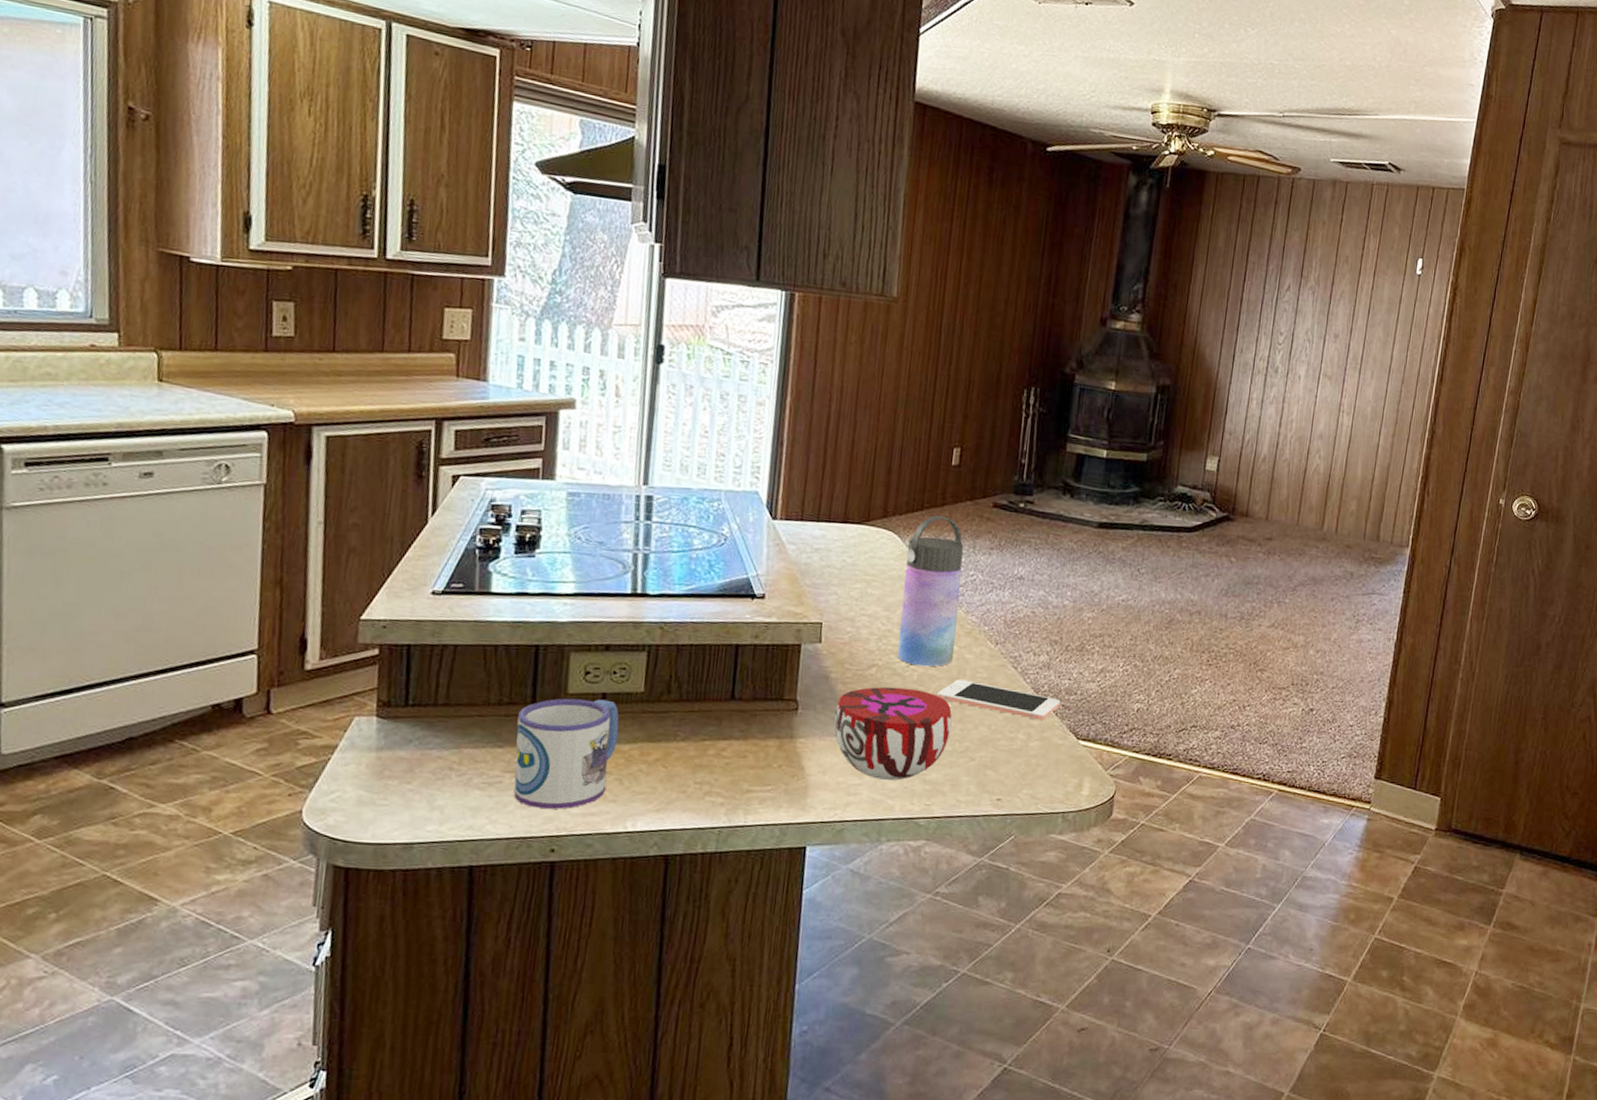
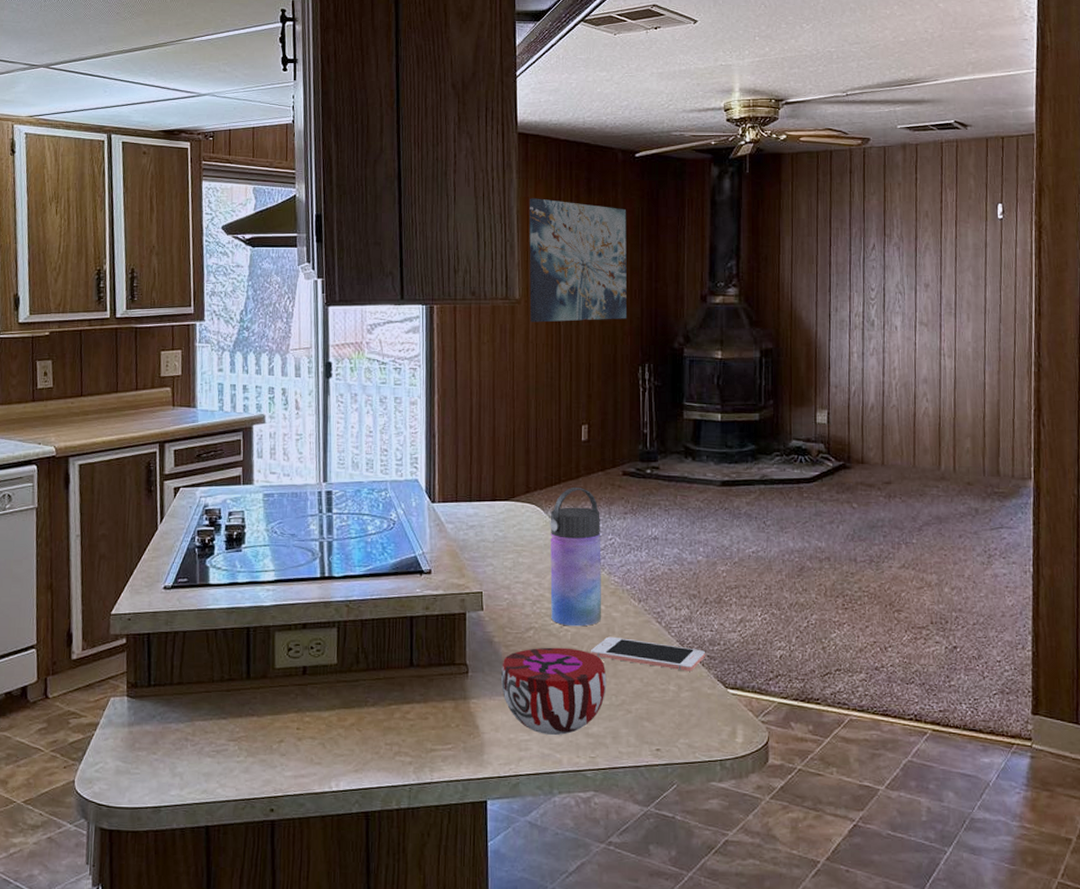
mug: present [513,698,619,809] -> none [236,672,319,772]
wall art: none [907,181,1030,335] -> present [529,198,627,323]

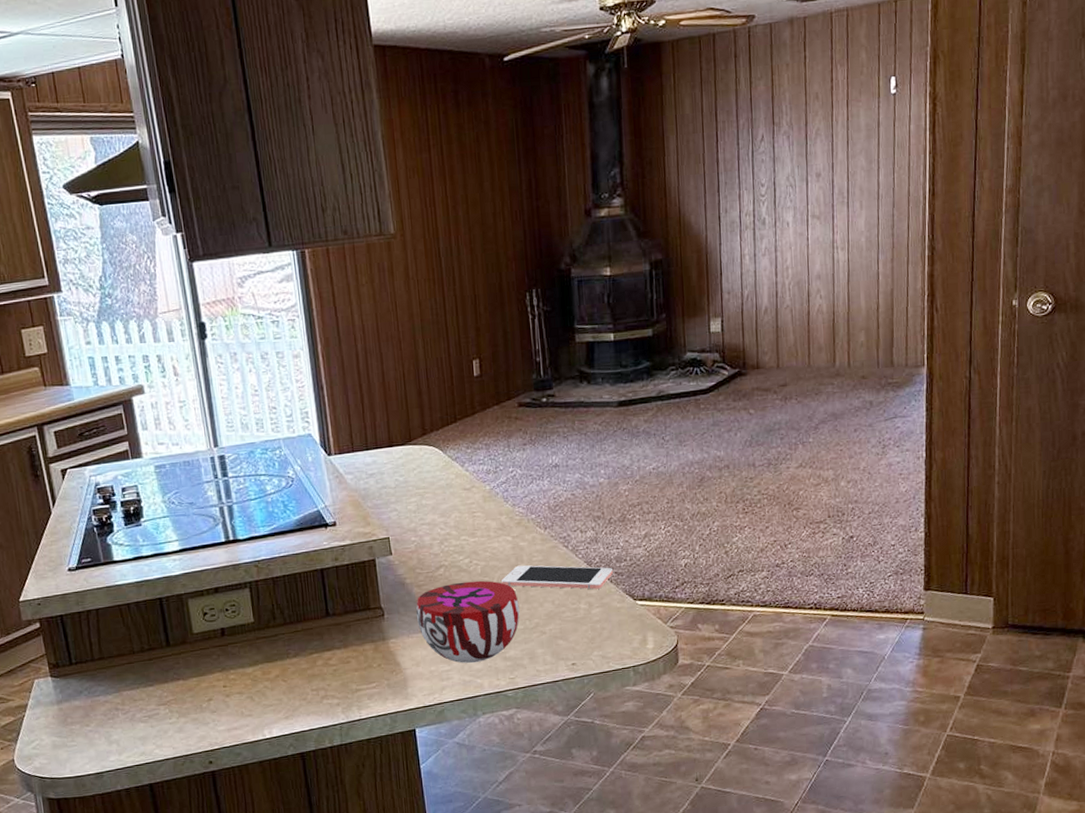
wall art: present [529,198,627,323] -> none [393,119,509,257]
water bottle: present [550,488,601,627] -> none [449,424,509,560]

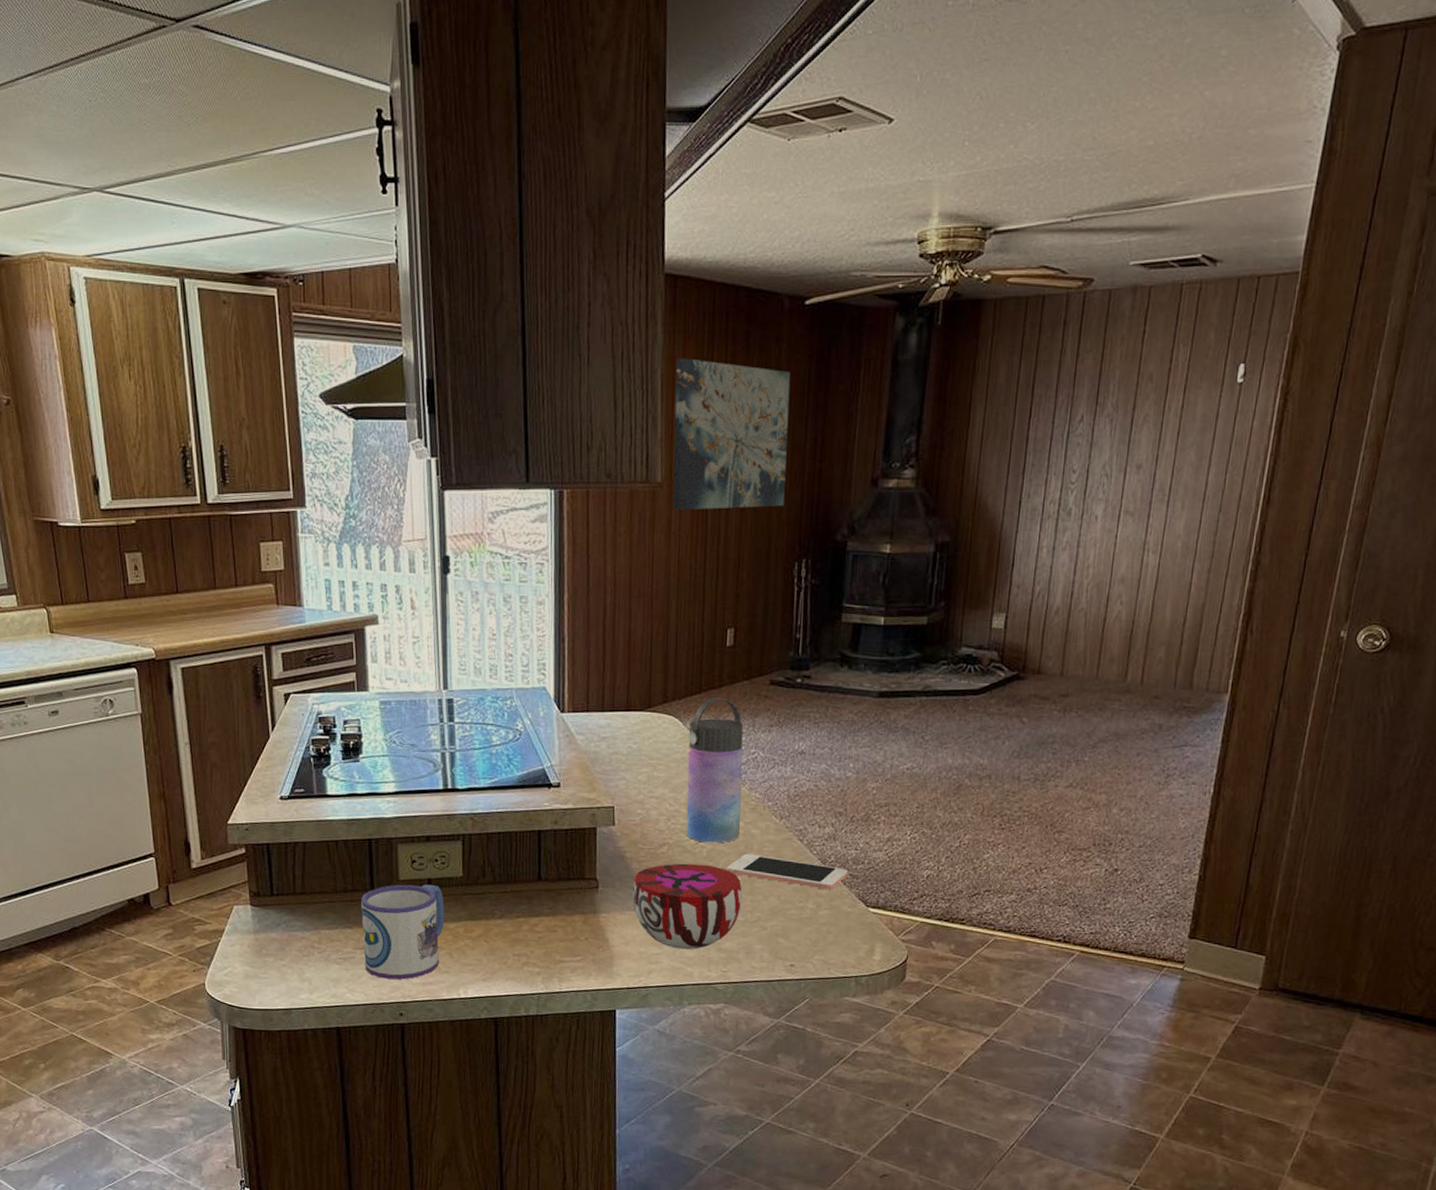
mug: none [158,633,242,730] -> present [361,884,445,980]
wall art: none [393,119,509,257] -> present [673,358,791,510]
water bottle: none [449,424,509,560] -> present [686,697,744,843]

